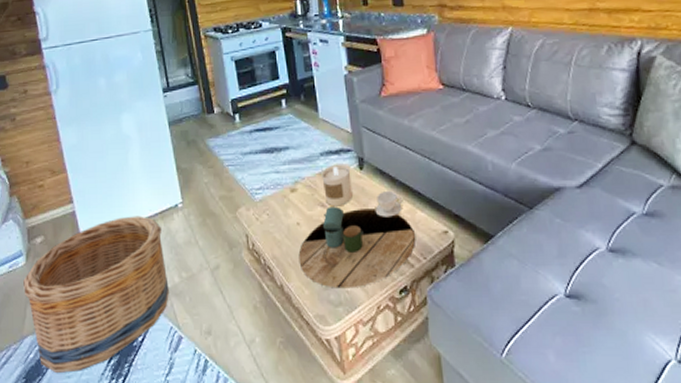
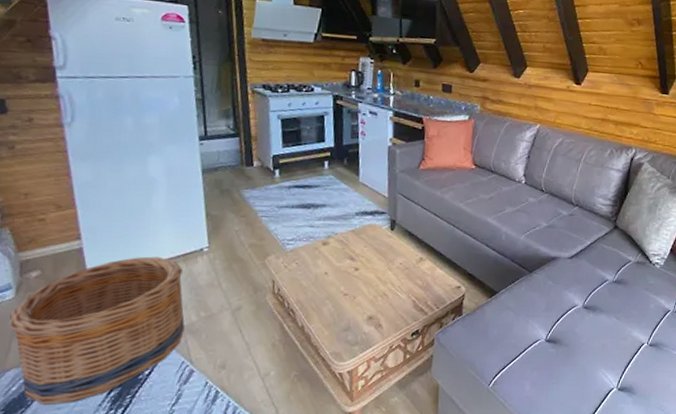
decorative tray: present [298,206,415,289] -> none [322,260,432,331]
candle: present [321,165,353,207] -> none [354,224,383,261]
teacup: present [375,190,402,217] -> none [399,250,425,272]

